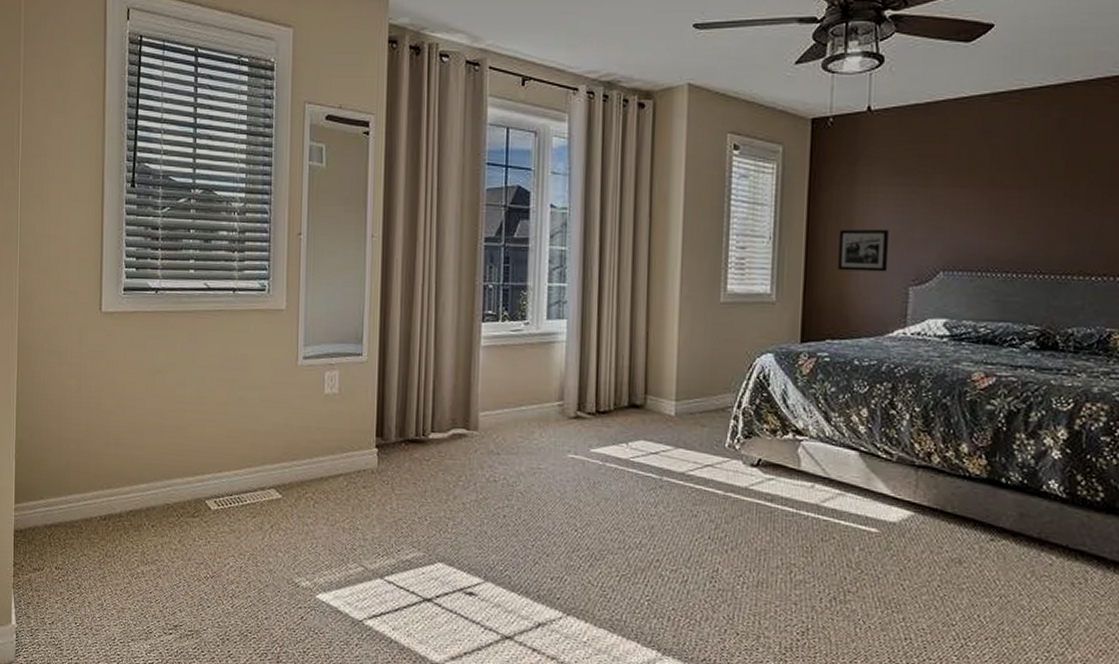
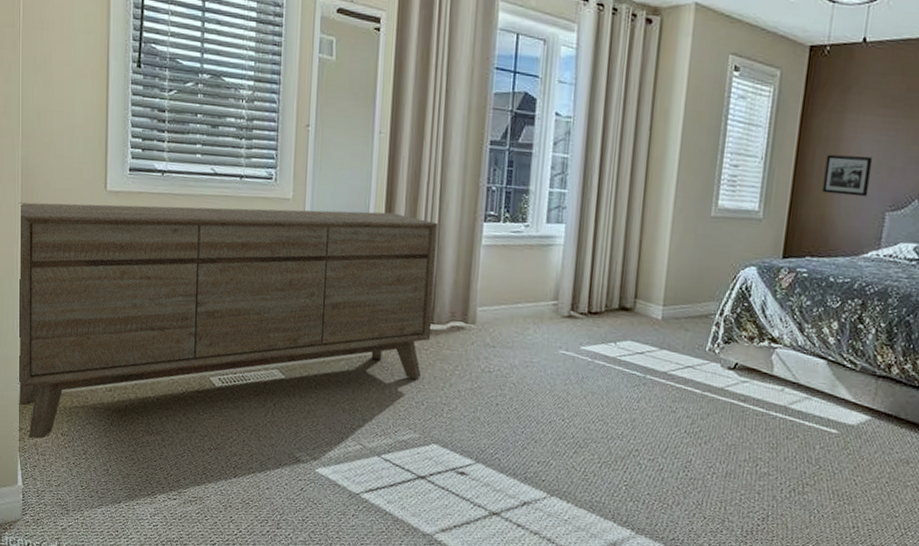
sideboard: none [12,317,434,574] -> present [17,202,438,439]

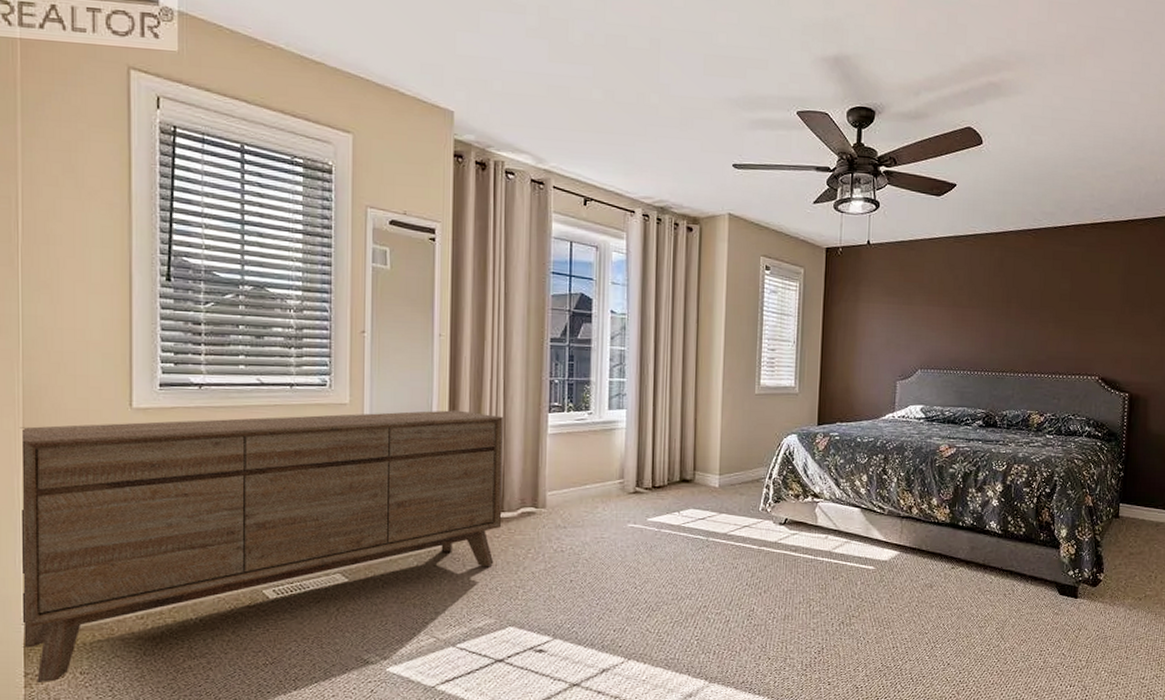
picture frame: present [822,154,873,197] -> none [845,336,883,370]

